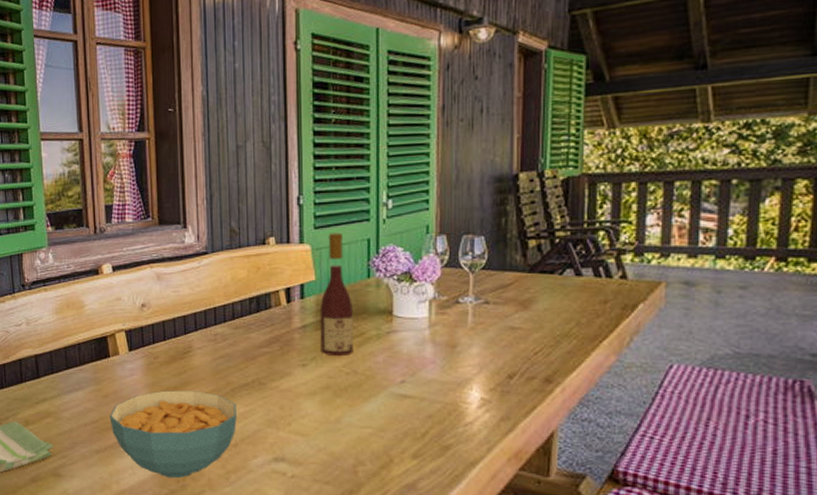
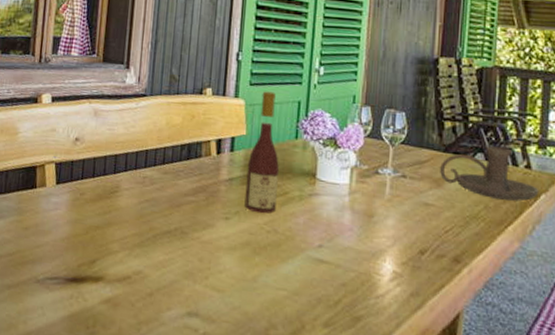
cereal bowl: present [109,390,237,479] -> none [26,228,157,324]
candle holder: none [526,260,637,314] -> present [440,146,539,202]

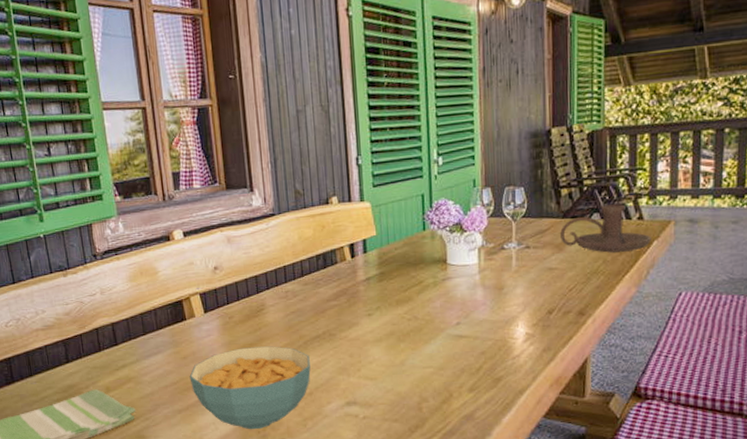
cereal bowl: none [26,228,157,324] -> present [189,346,311,430]
wine bottle: present [244,91,279,214] -> none [381,189,414,305]

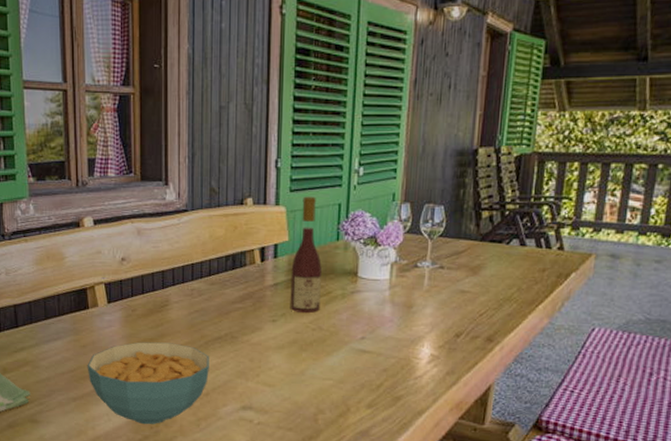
wine bottle: none [381,189,414,305] -> present [290,196,322,314]
candle holder: present [560,204,652,253] -> none [476,232,570,281]

